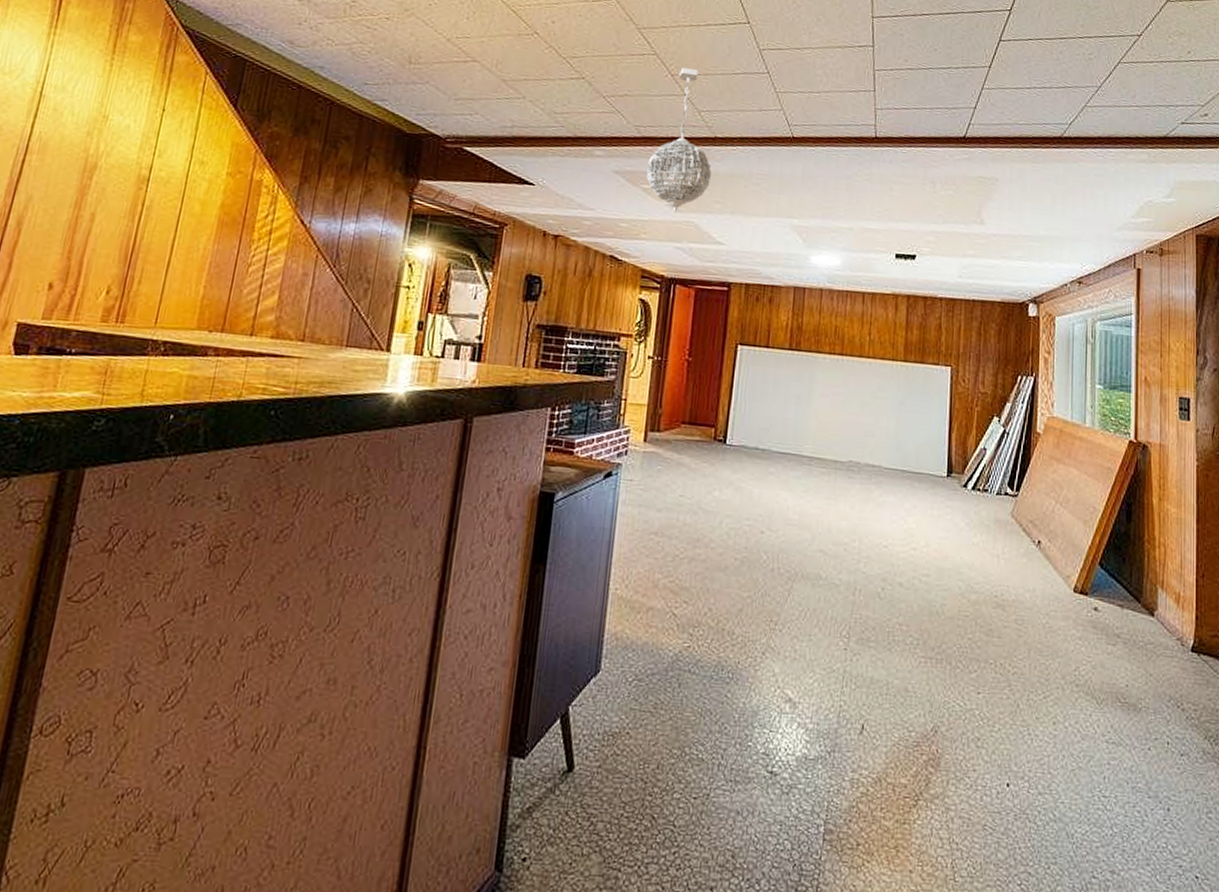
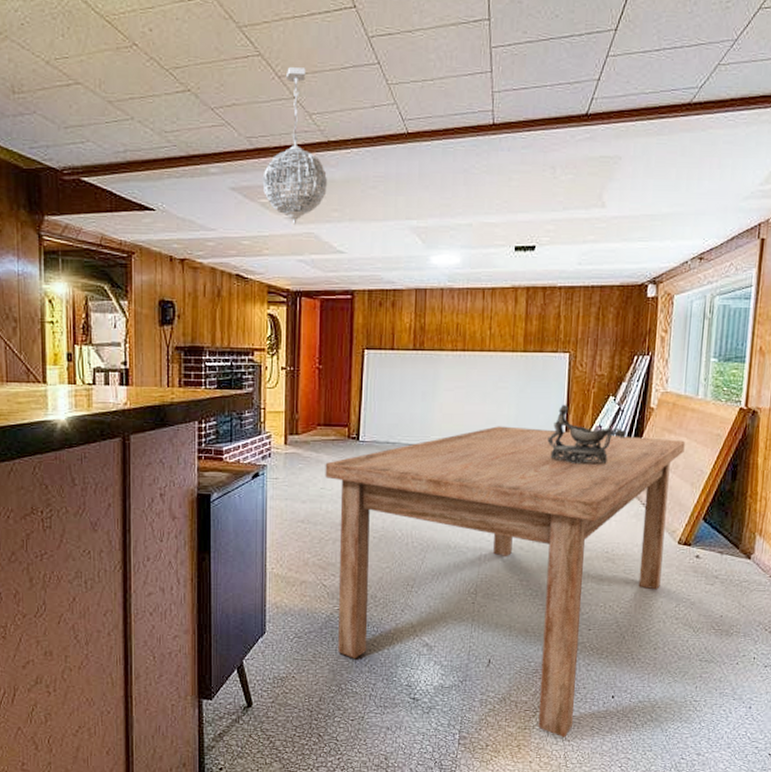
dining table: none [684,439,1075,839] -> present [325,426,685,738]
decorative bowl: none [929,421,1013,491] -> present [547,404,627,464]

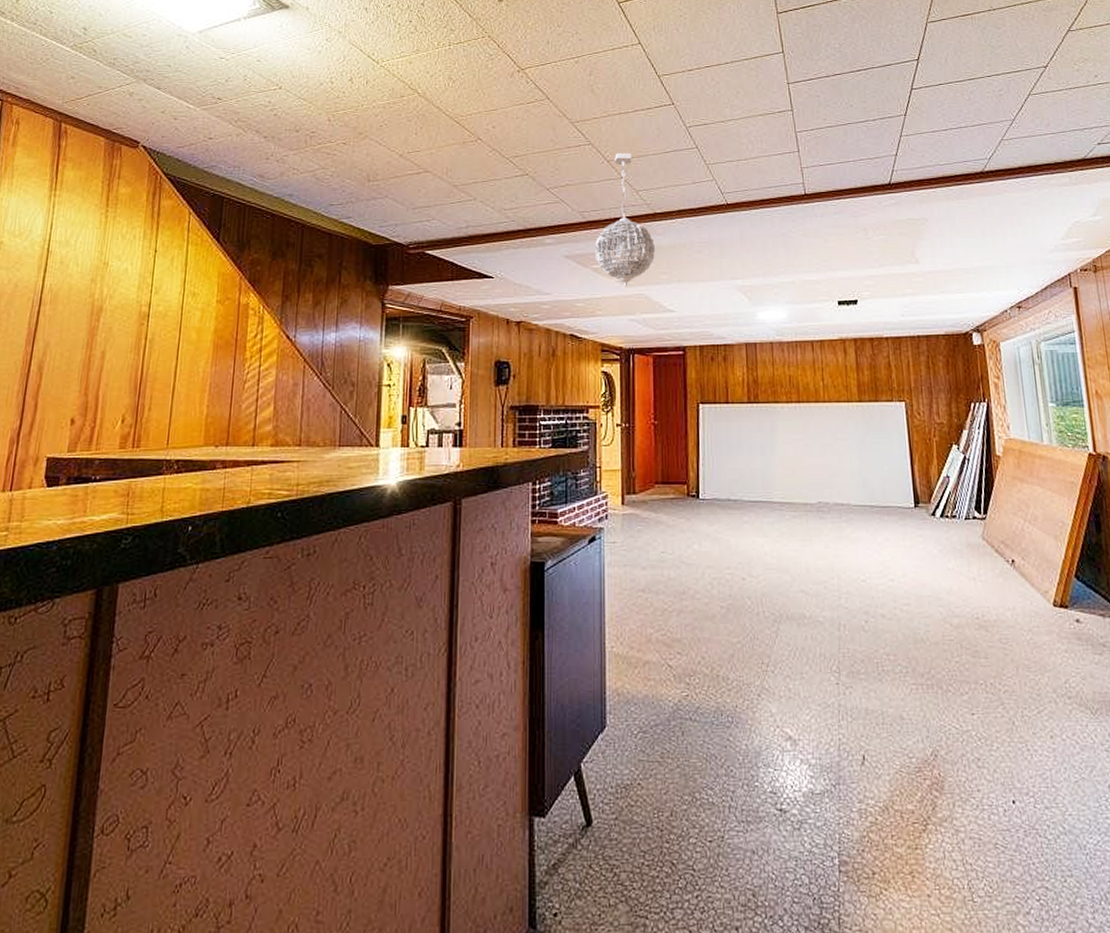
dining table: present [325,426,685,738] -> none [665,479,1043,860]
decorative bowl: present [547,404,627,464] -> none [895,454,976,517]

